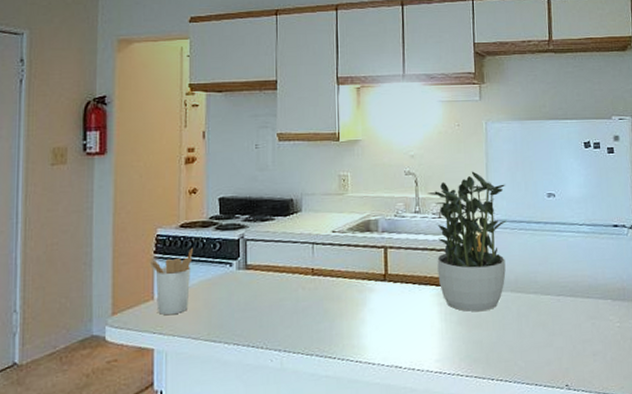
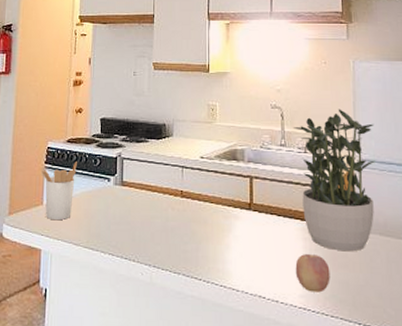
fruit: none [431,318,465,356] -> present [295,254,330,293]

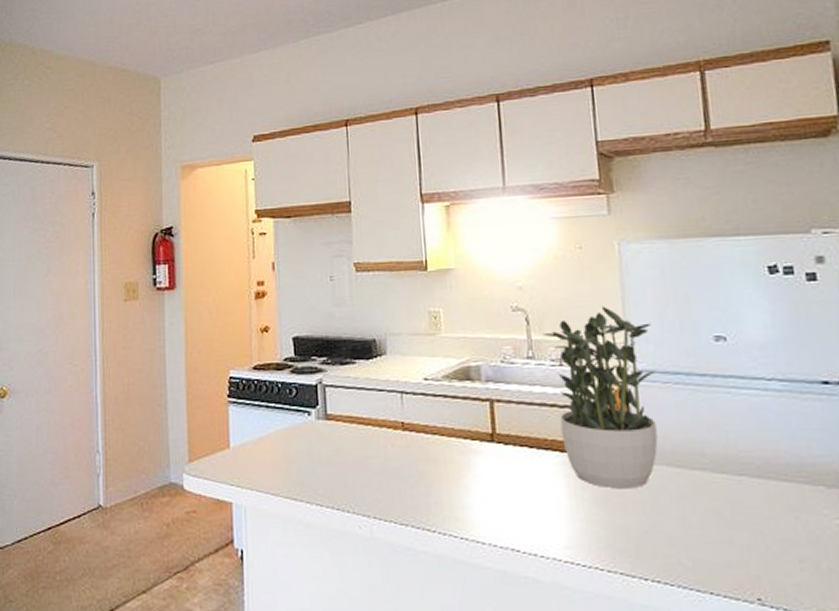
utensil holder: present [41,162,77,221] -> none [223,393,268,467]
fruit: present [295,254,330,293] -> none [556,494,604,542]

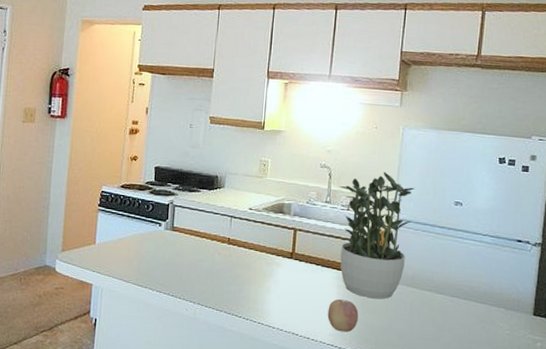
fruit: none [556,494,604,542] -> present [327,299,359,333]

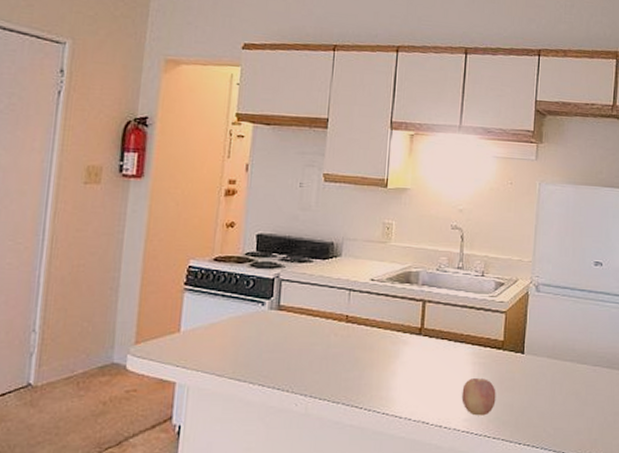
potted plant: present [339,172,415,299] -> none [472,232,554,375]

